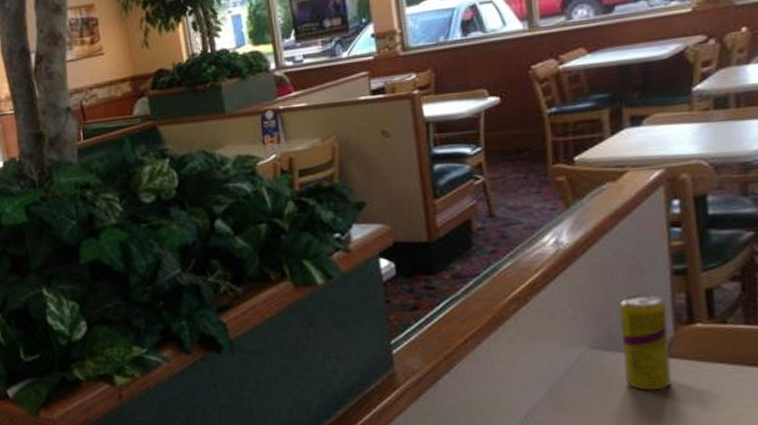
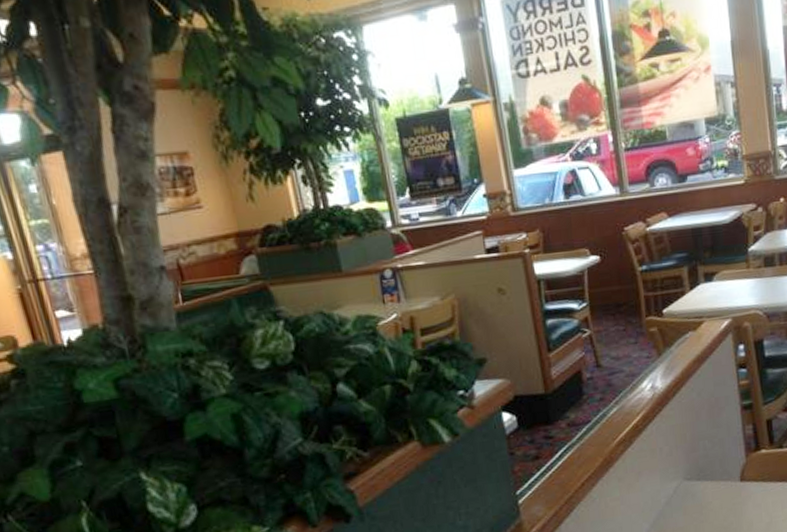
beverage can: present [620,292,671,391] -> none [704,427,746,512]

